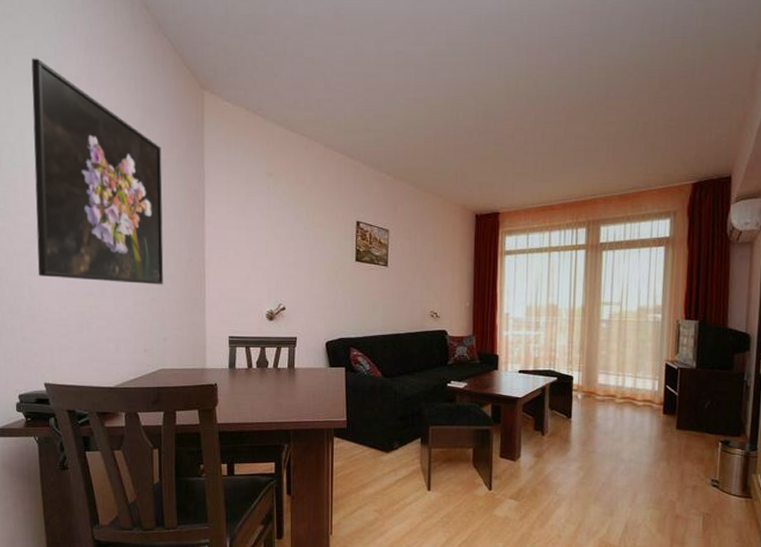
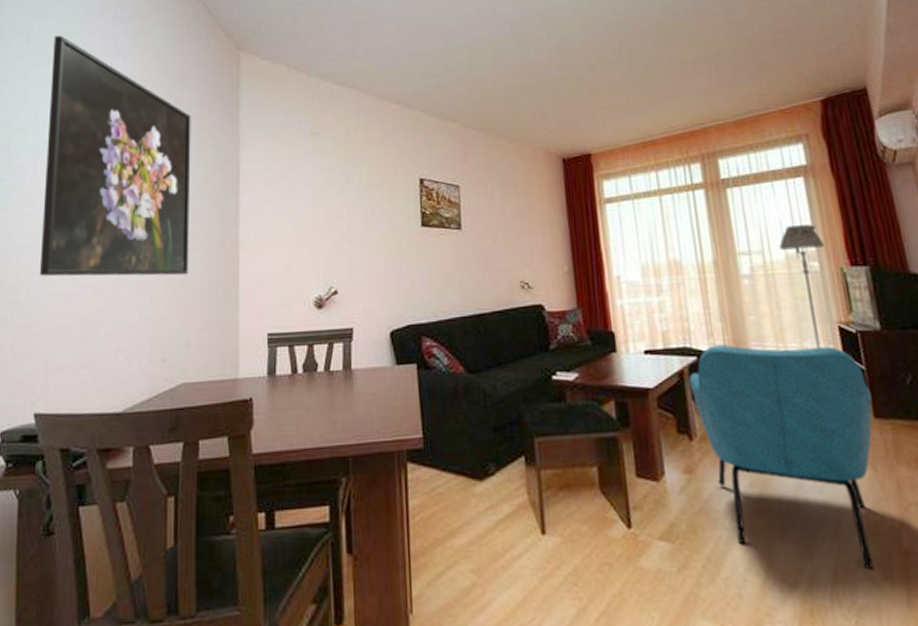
armchair: none [548,370,678,526] -> present [689,344,875,571]
floor lamp: none [635,285,669,378] -> present [779,224,825,349]

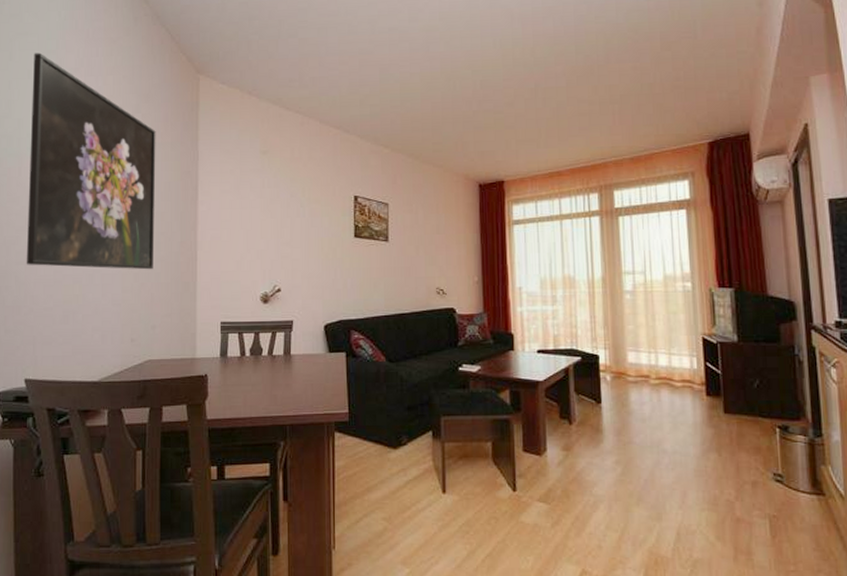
armchair: present [689,344,875,571] -> none [573,348,724,533]
floor lamp: present [779,224,825,349] -> none [659,251,698,355]

